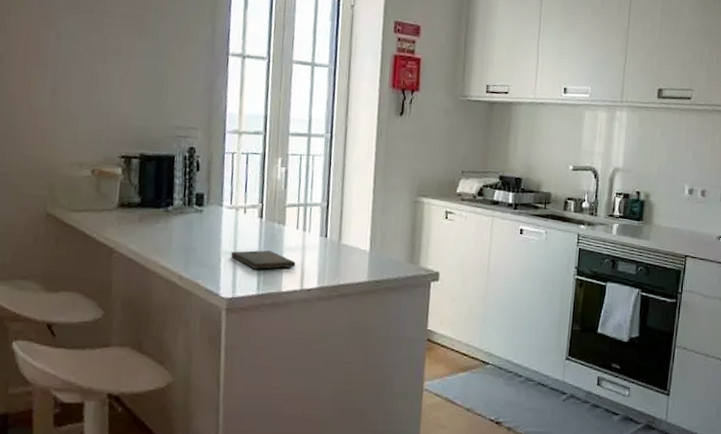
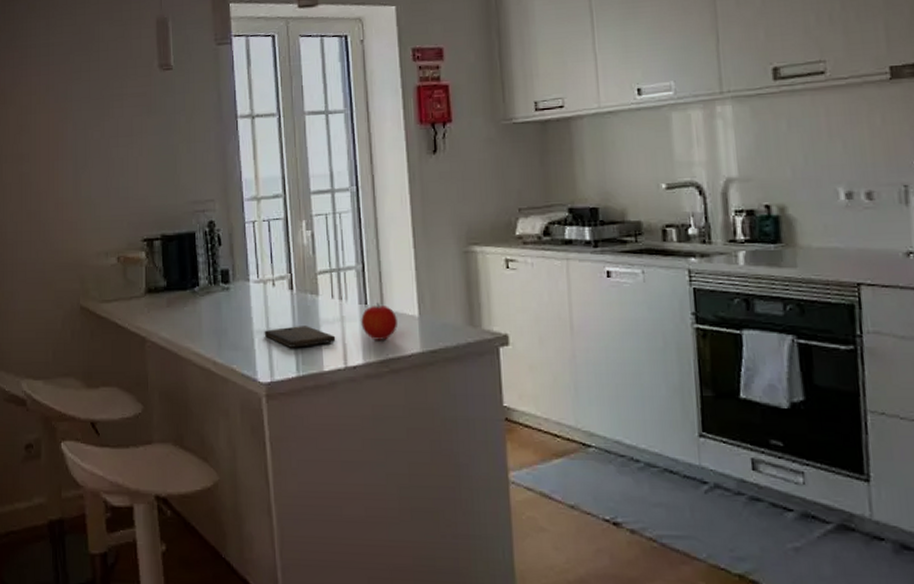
fruit: none [319,237,351,269] -> present [361,303,397,340]

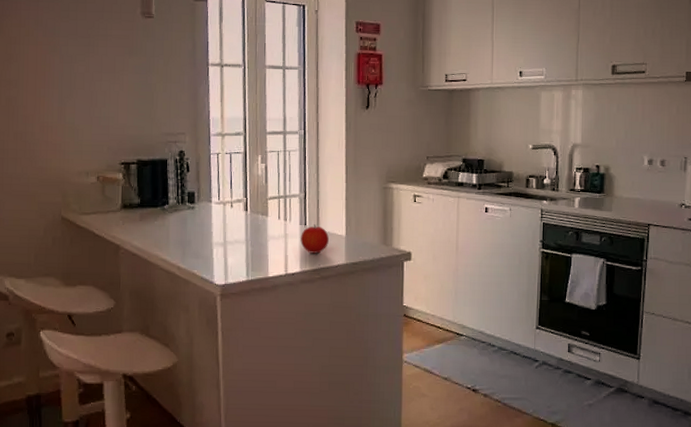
cutting board: present [264,326,336,348] -> none [221,240,280,257]

